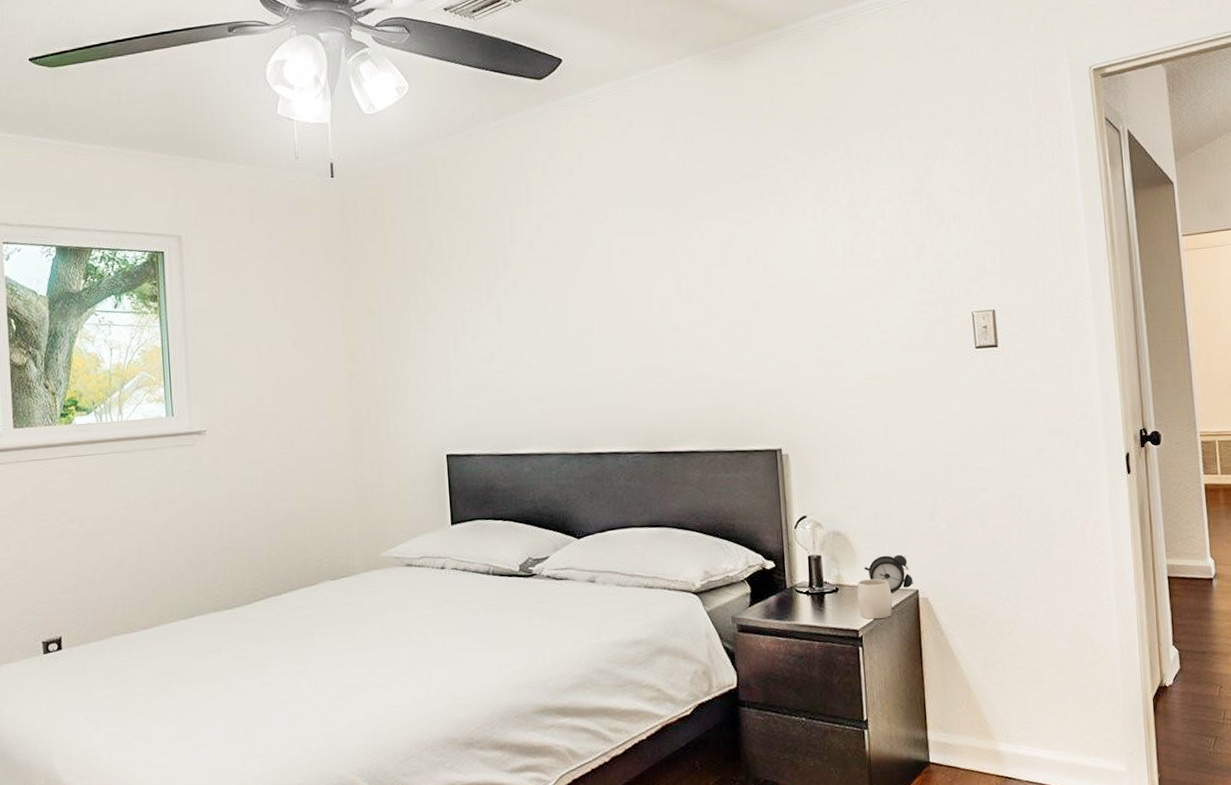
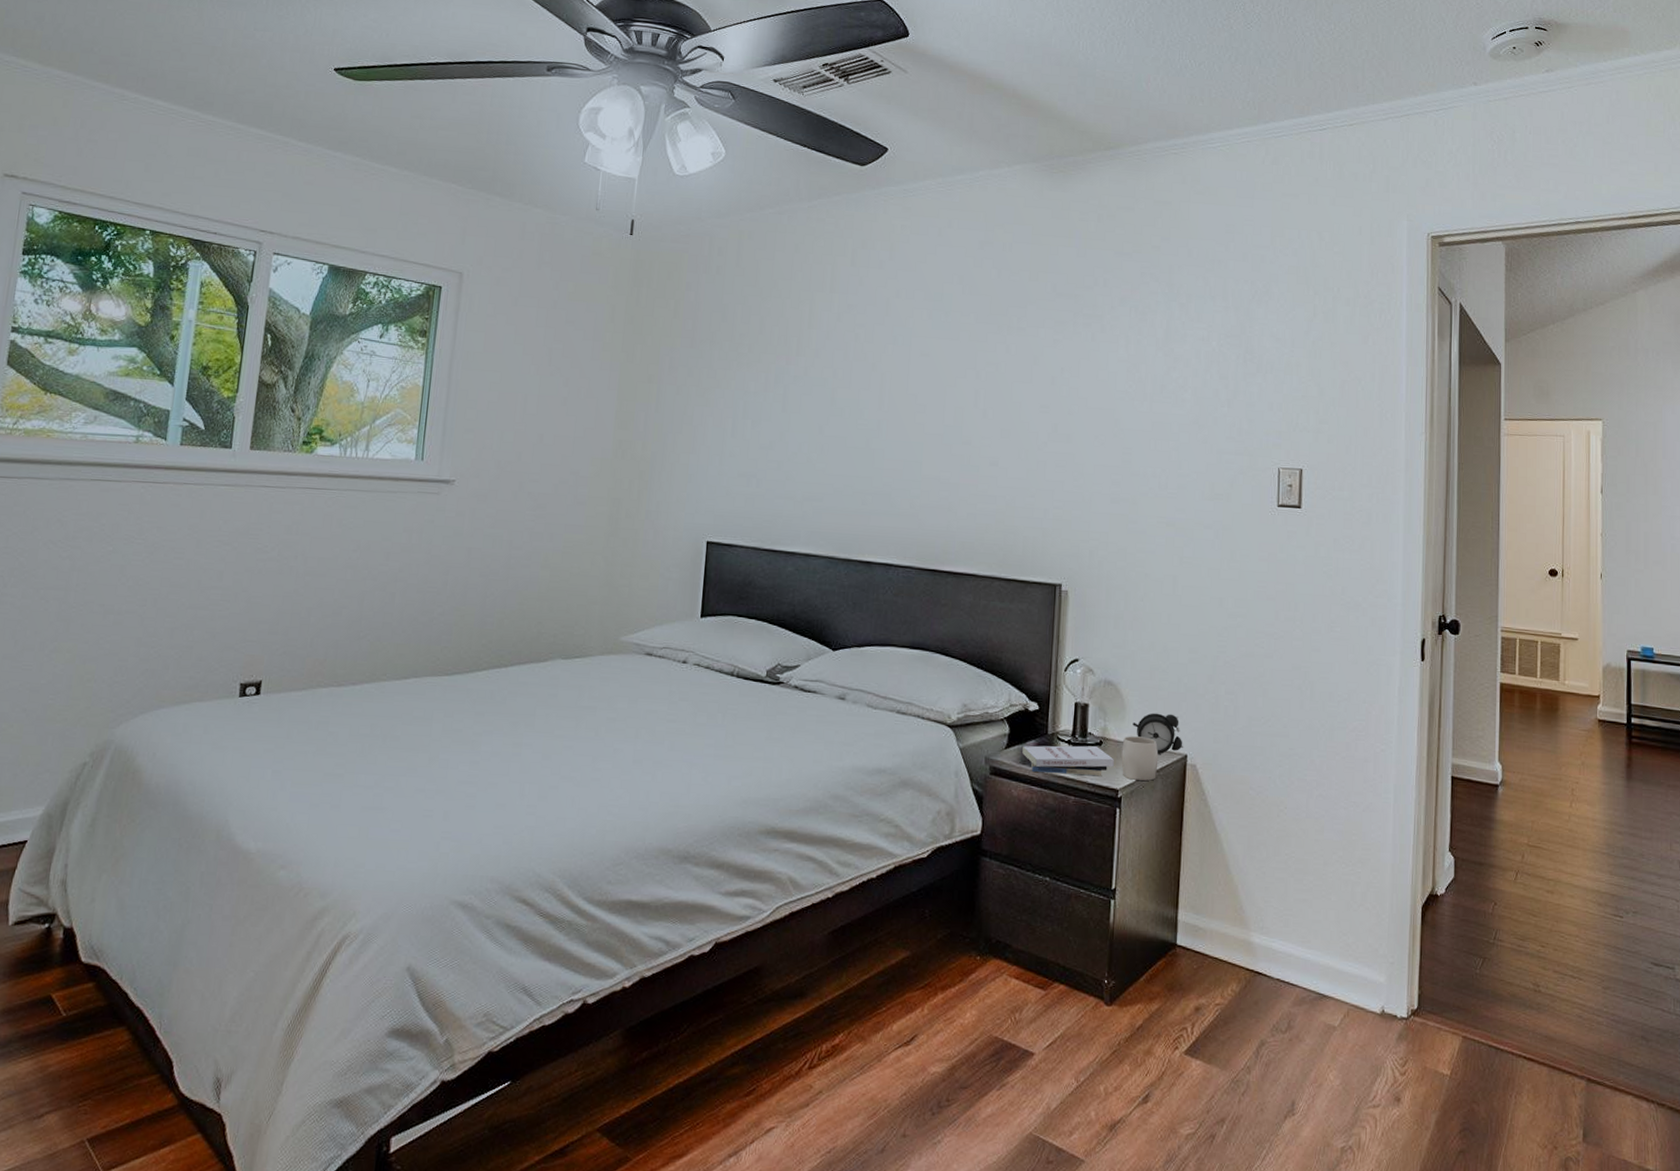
books: none [765,593,852,624] -> present [1022,745,1114,775]

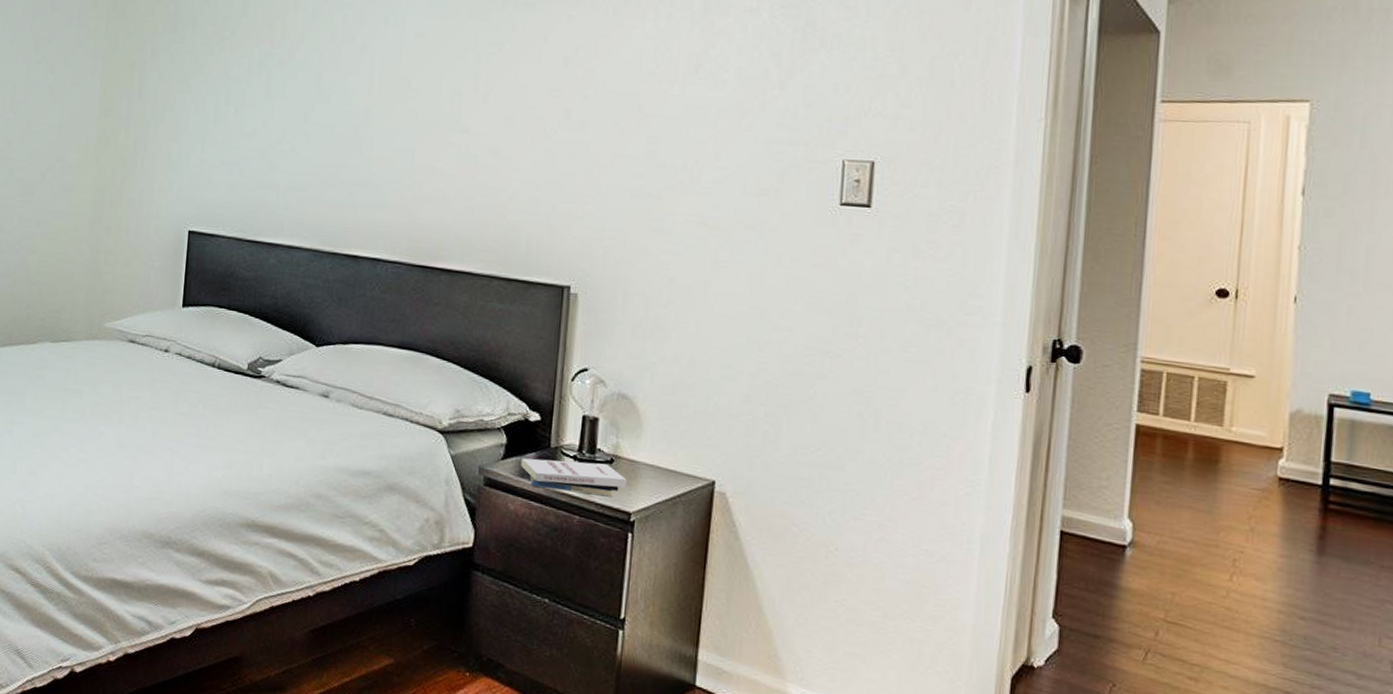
mug: present [1121,736,1159,781] -> none [635,455,681,506]
alarm clock: present [1132,713,1183,754] -> none [650,432,711,478]

